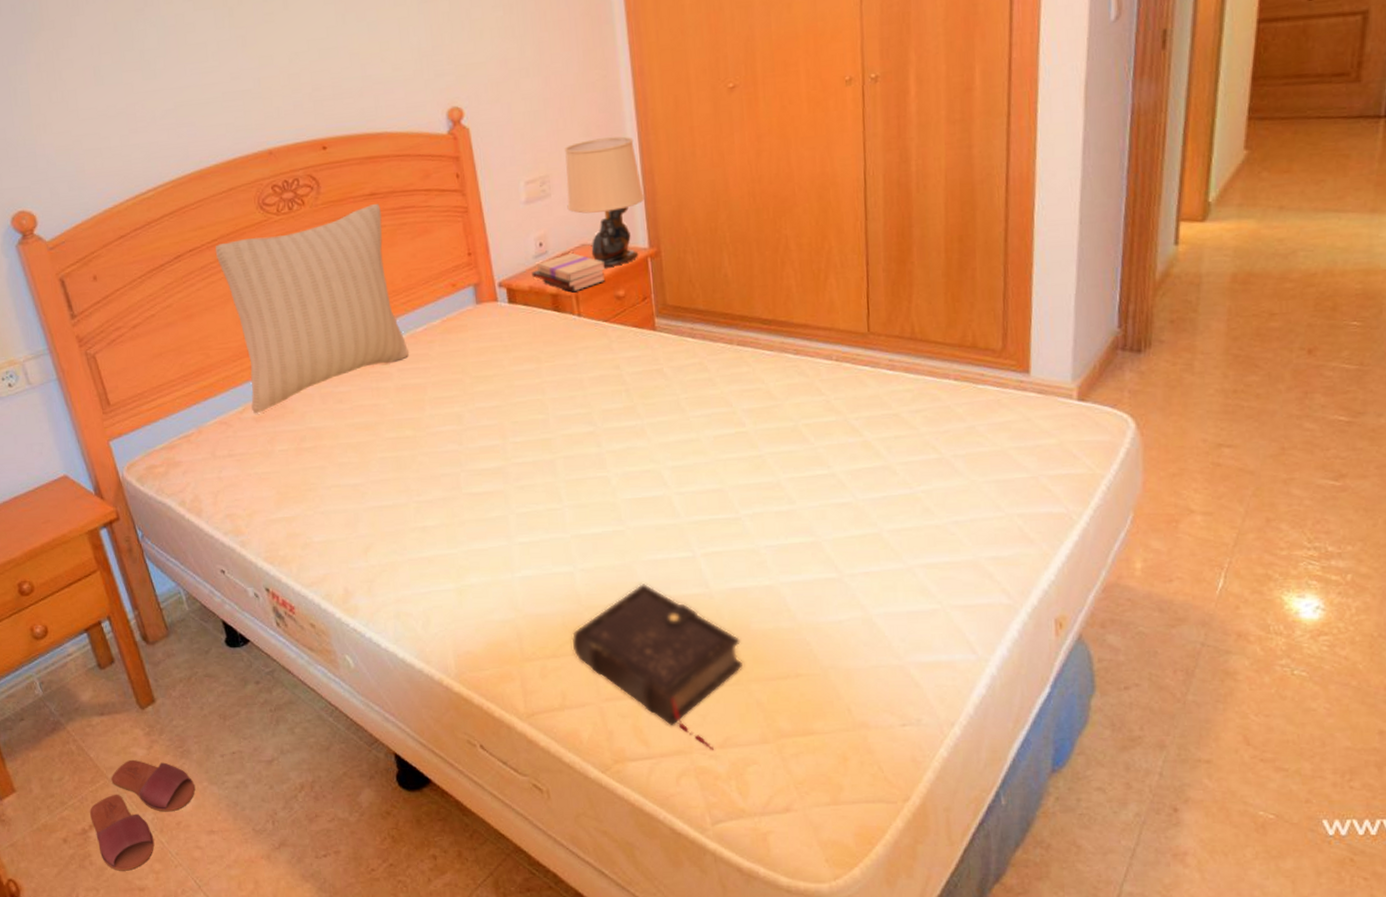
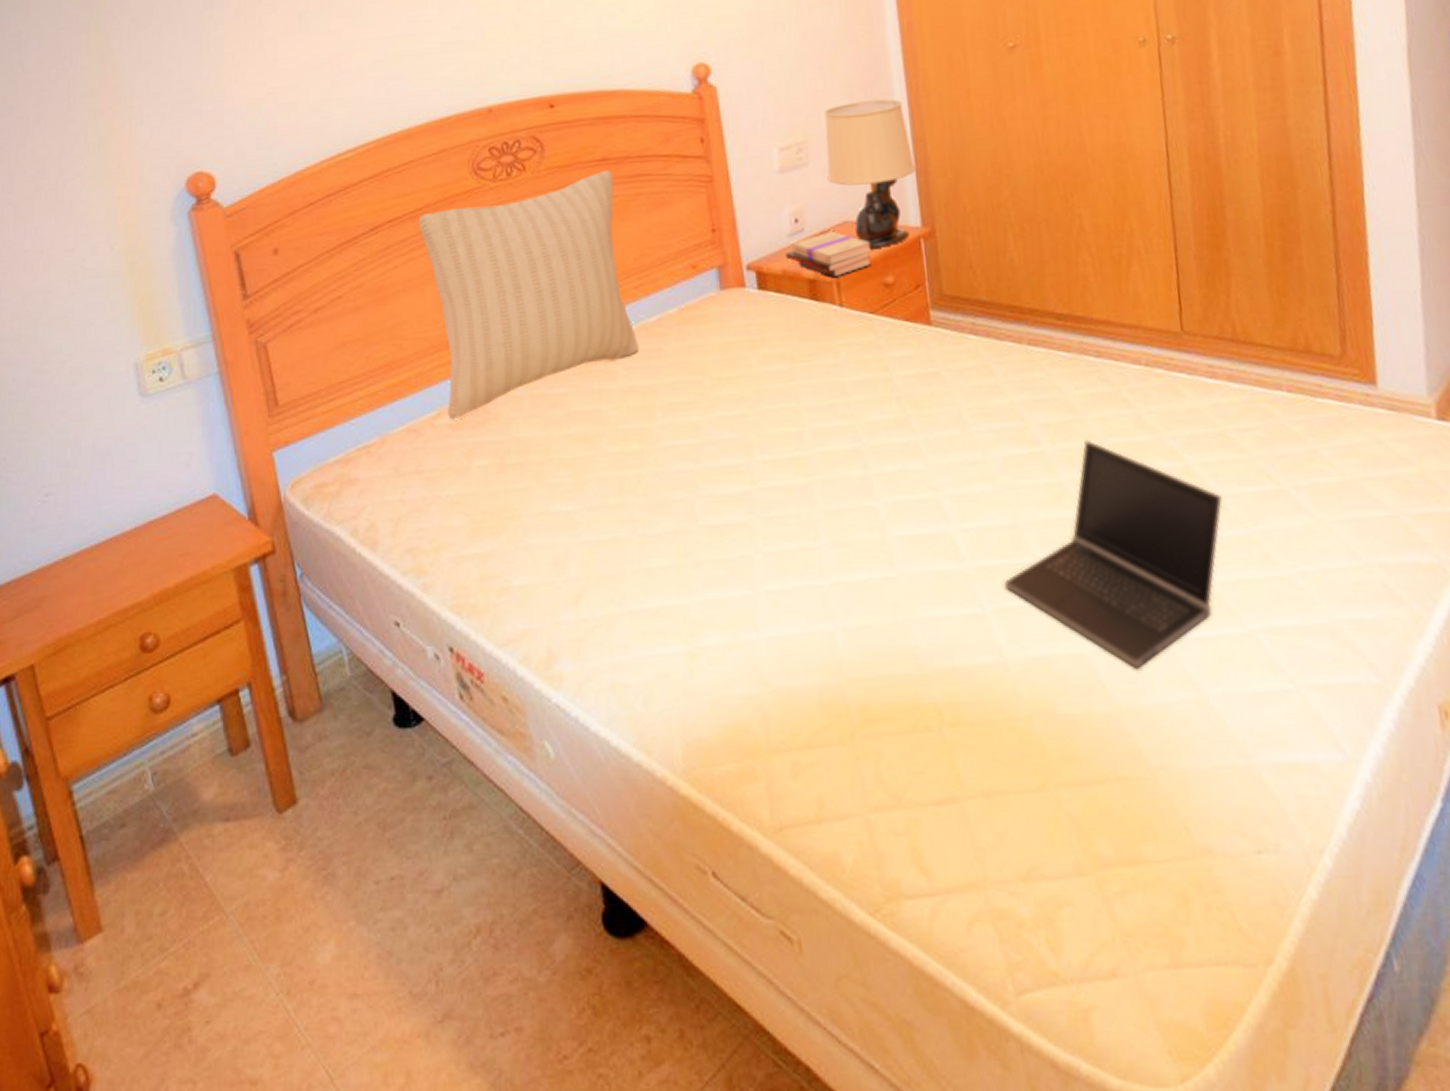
slippers: present [90,760,195,871] -> none [197,887,337,1054]
book: present [571,584,743,750] -> none [831,649,1048,884]
laptop computer: none [712,421,893,597] -> present [1005,439,1223,670]

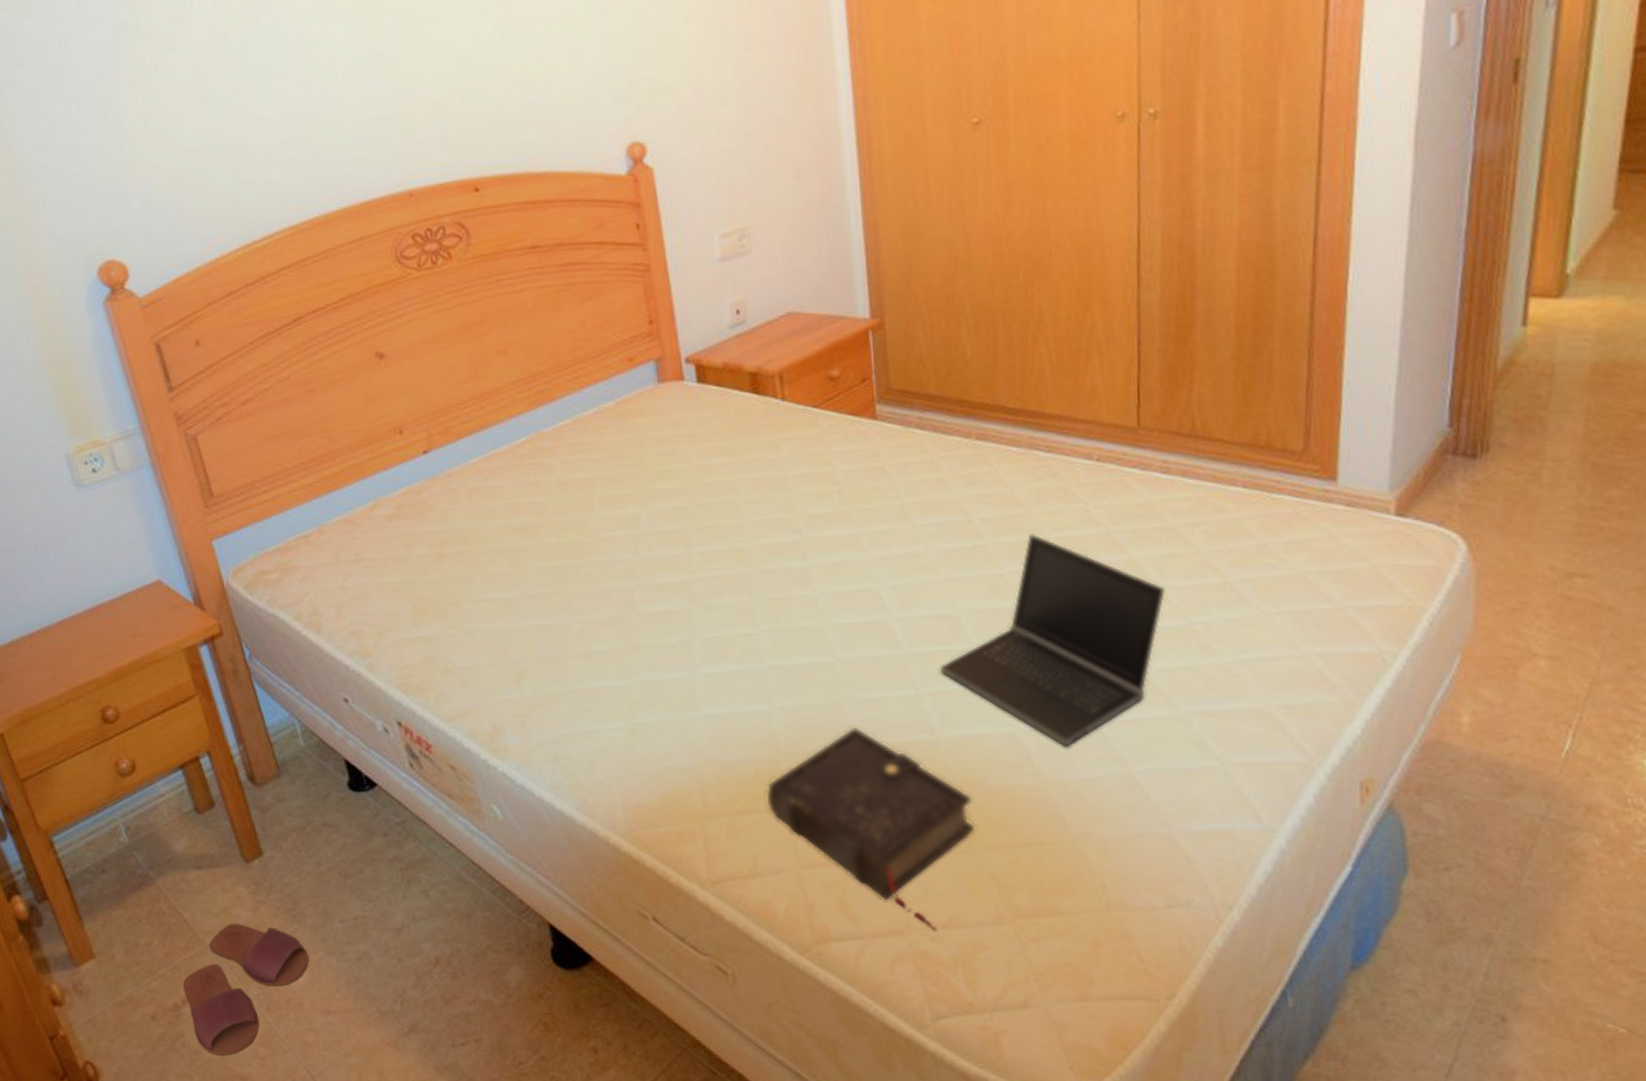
slippers: none [197,887,337,1054] -> present [183,924,309,1056]
pillow: present [418,171,638,420] -> none [342,259,574,512]
books: present [785,231,871,278] -> none [726,322,816,371]
table lamp: present [824,99,916,249] -> none [769,181,866,341]
book: none [831,649,1048,884] -> present [766,727,974,931]

